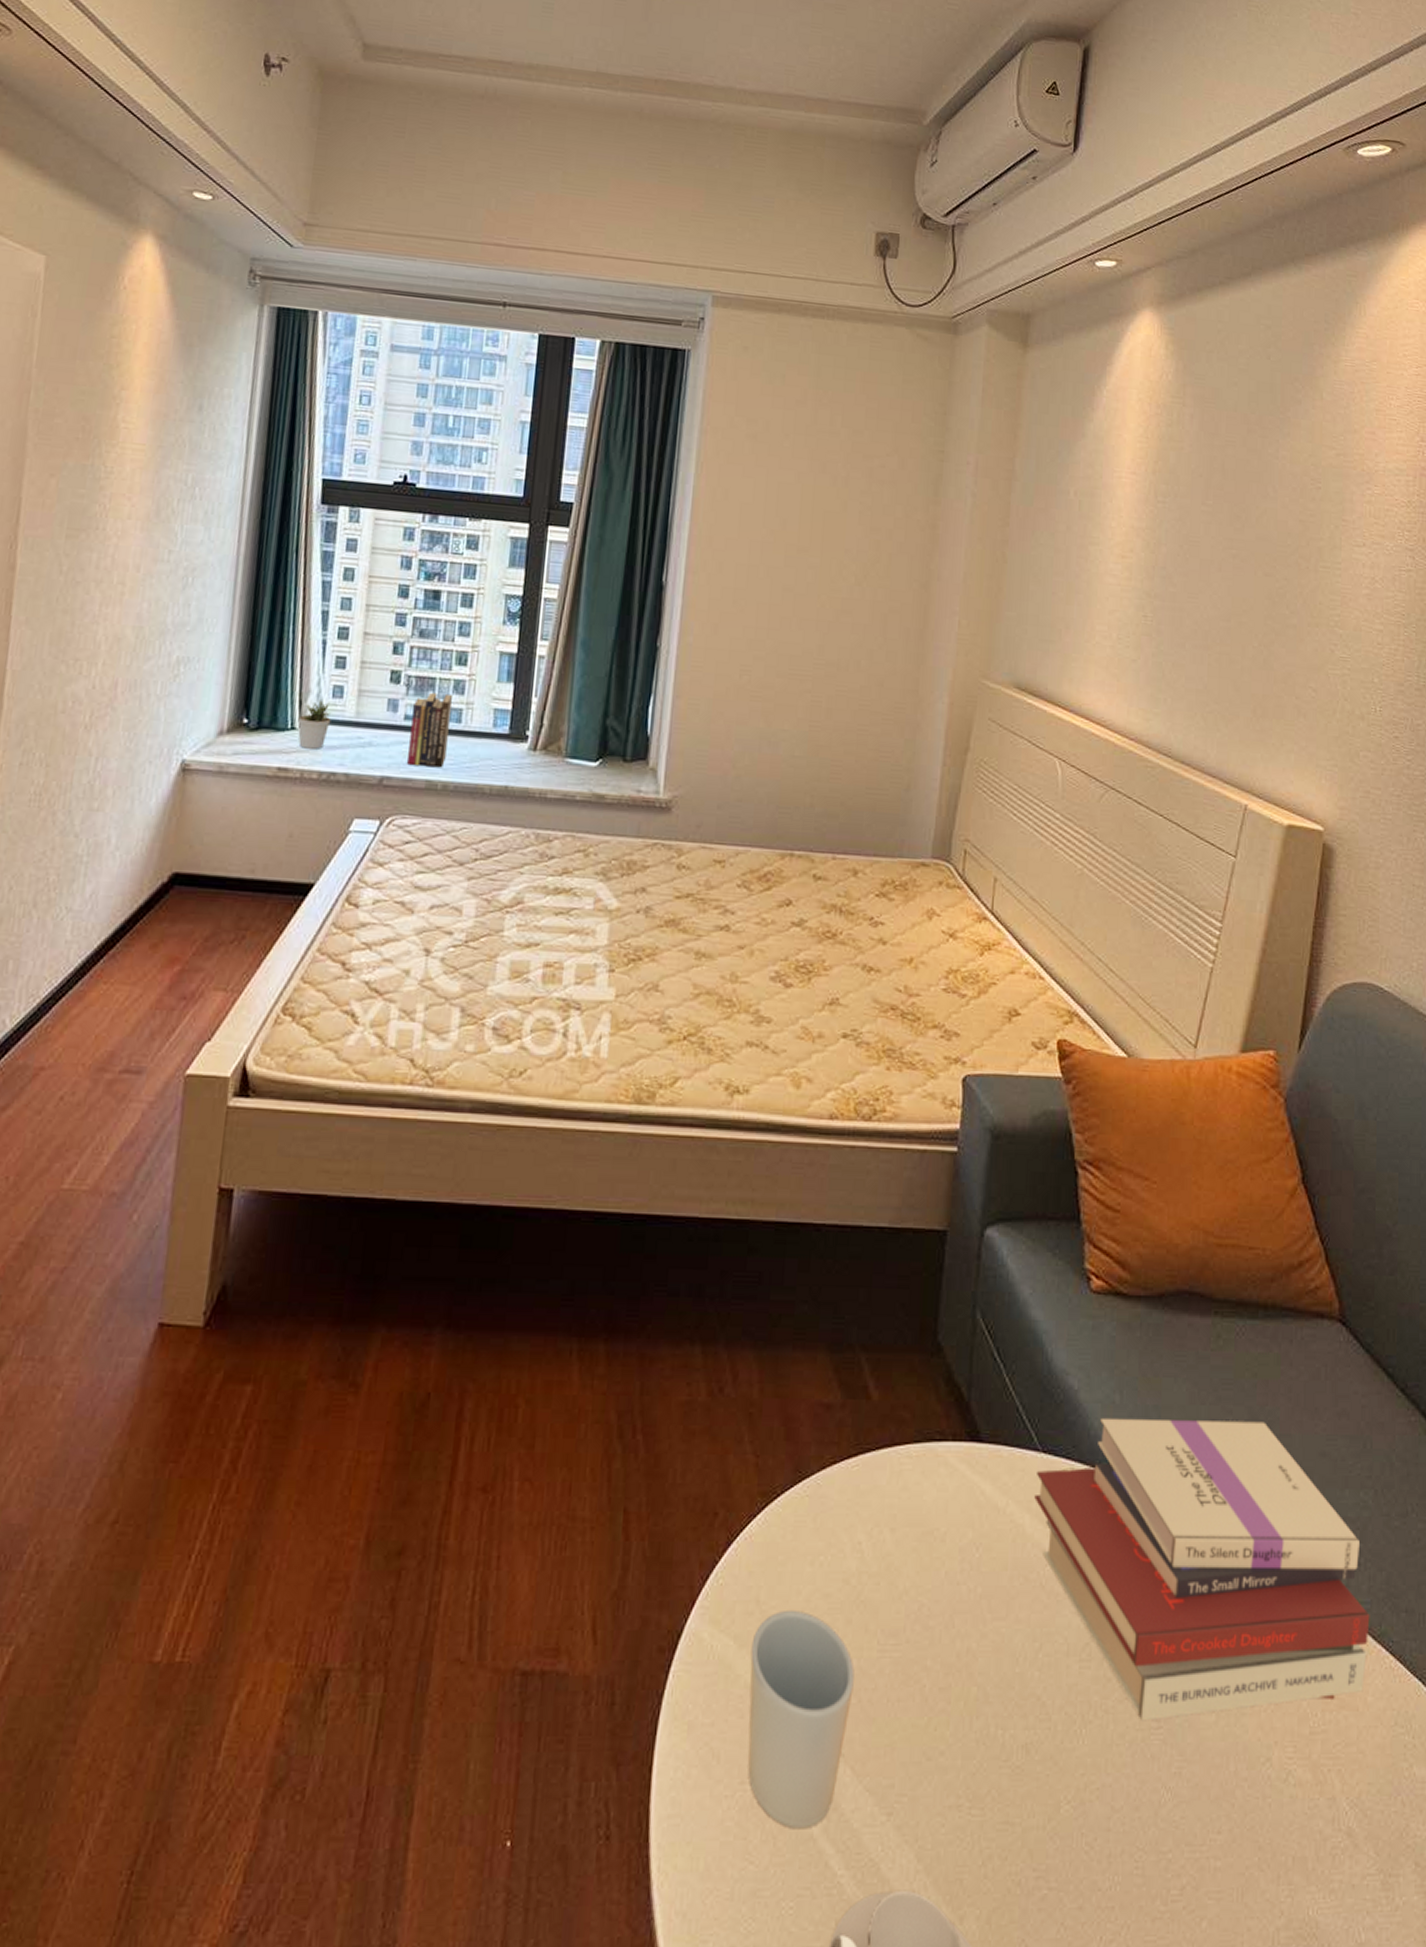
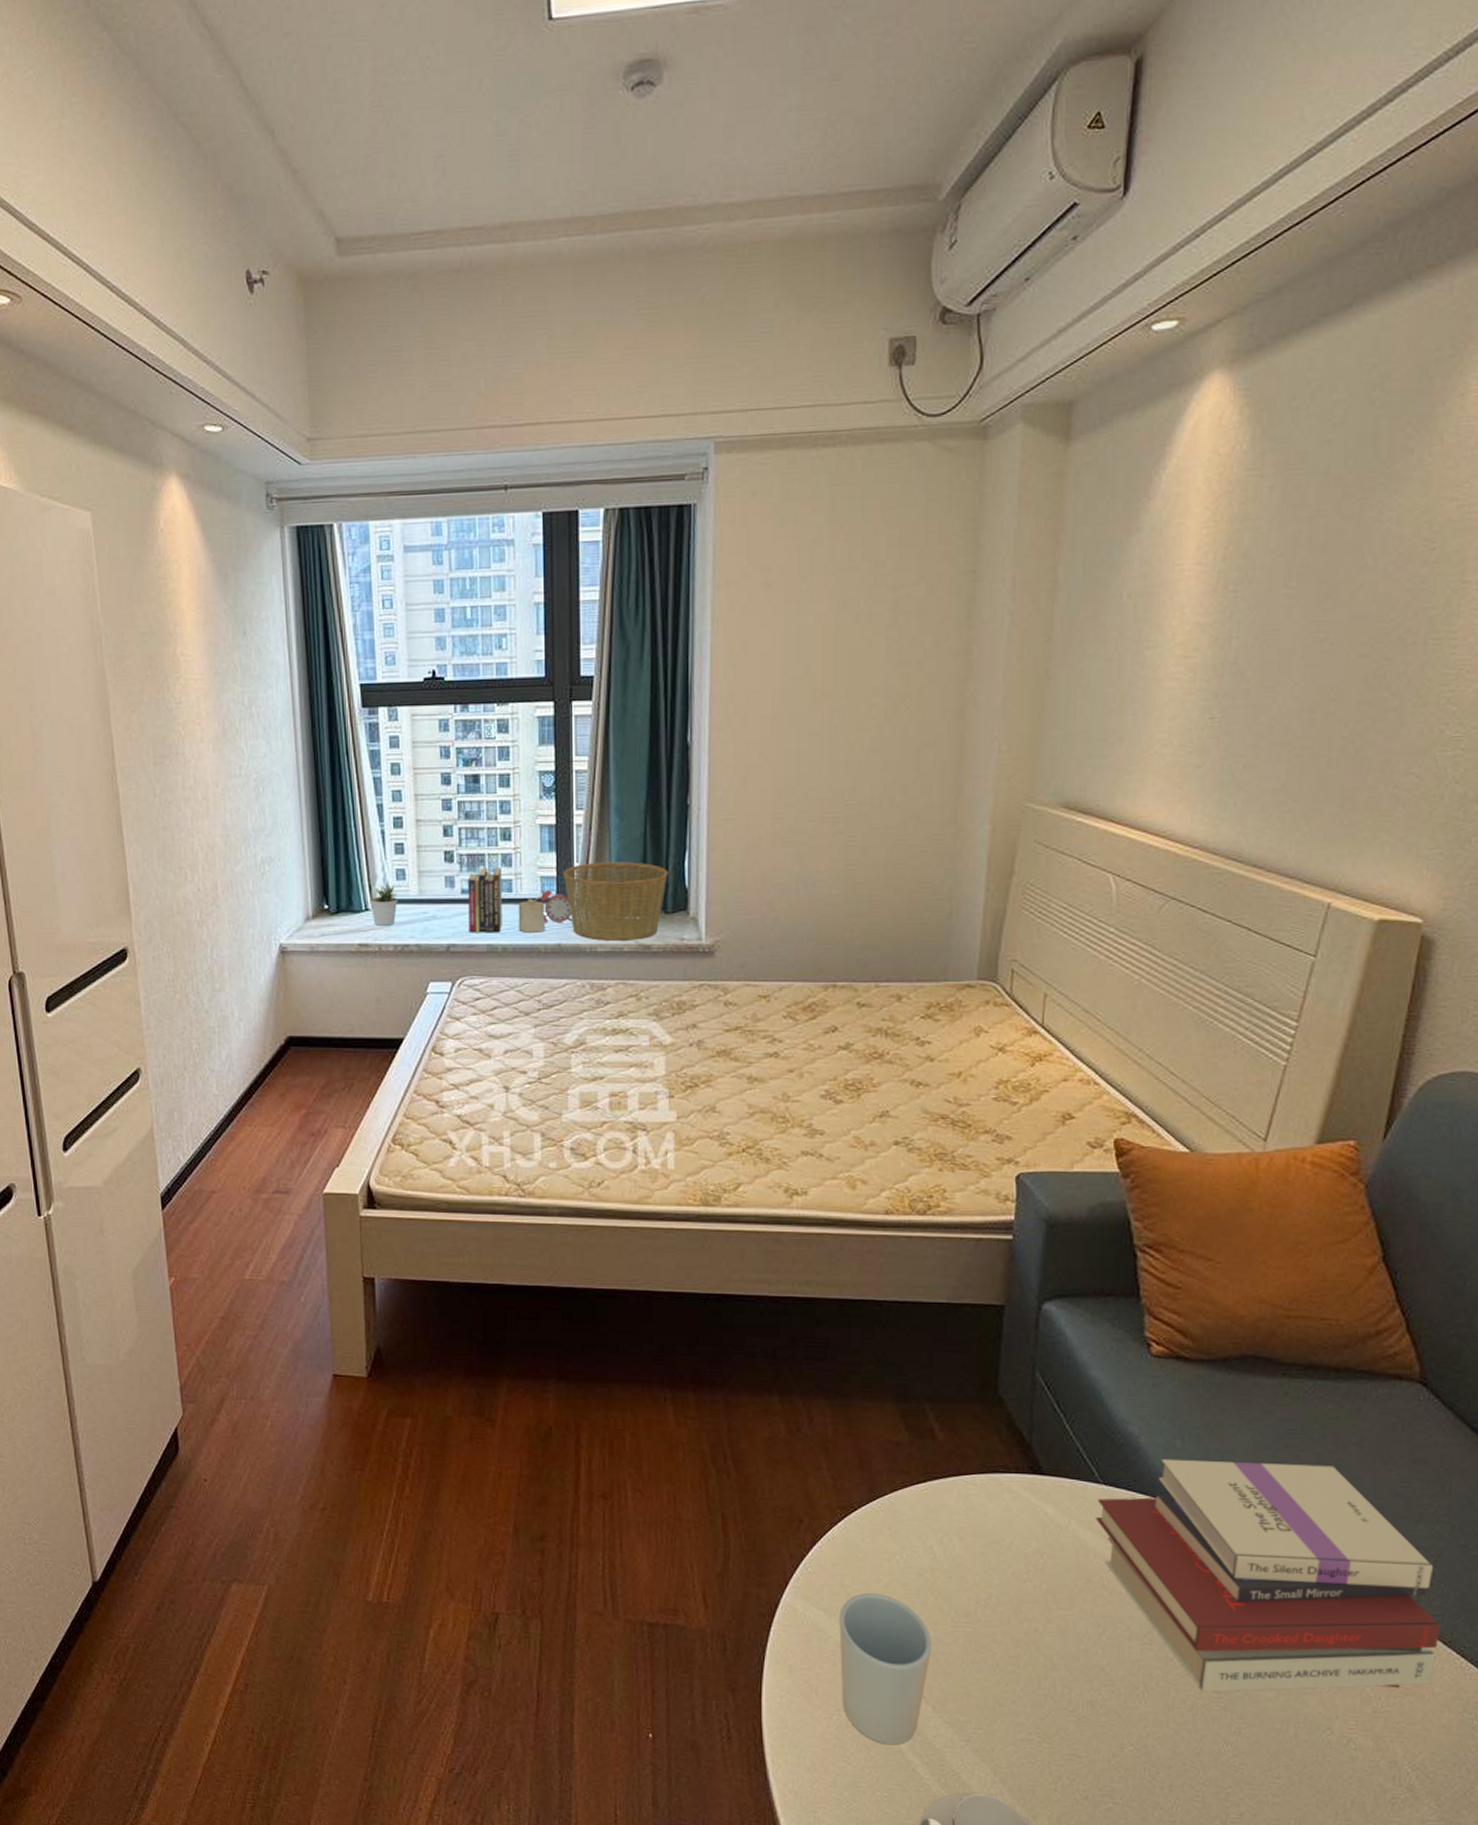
candle: none [463,731,495,772] -> present [518,898,546,933]
alarm clock: none [484,724,530,763] -> present [534,891,576,924]
basket: none [518,698,630,789] -> present [563,862,668,942]

